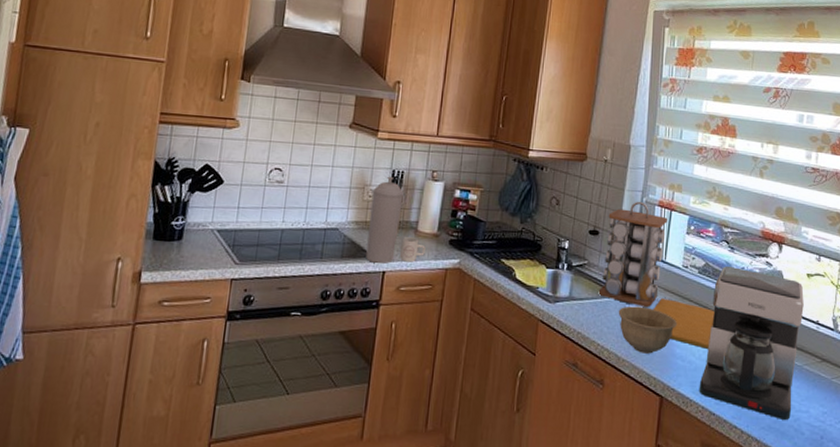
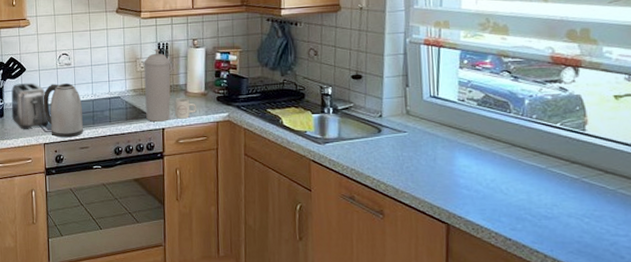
toaster: none [193,198,245,259] -> present [11,82,49,129]
kettle: none [239,204,290,275] -> present [44,83,84,139]
spice rack: present [598,201,667,307] -> none [368,42,436,142]
bowl: present [618,306,678,354] -> none [391,142,459,185]
cutting board: present [653,297,715,349] -> none [429,131,501,178]
coffee maker: present [699,265,804,420] -> none [489,95,613,244]

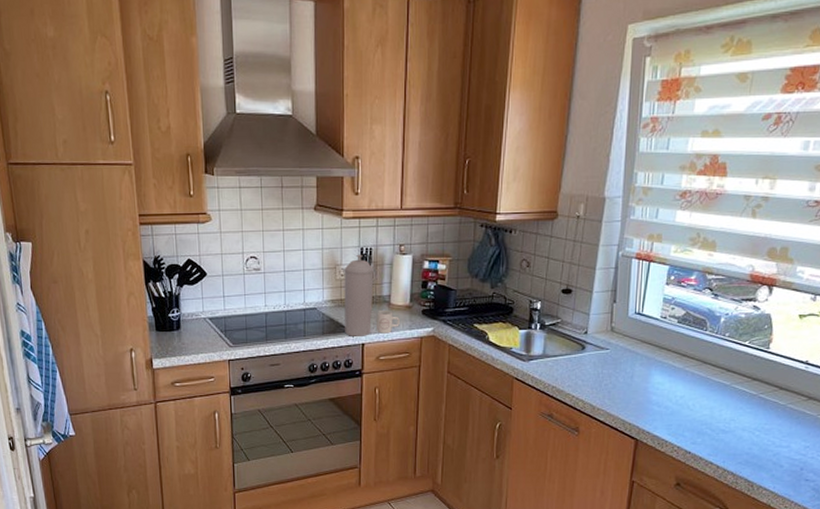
toaster: present [11,82,49,129] -> none [189,289,235,344]
kettle: present [44,83,84,139] -> none [228,291,275,355]

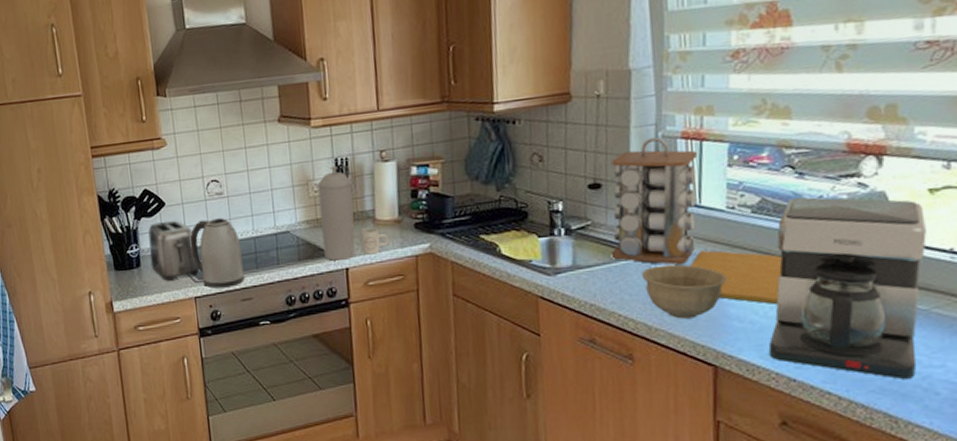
toaster: none [189,289,235,344] -> present [148,220,200,281]
kettle: none [228,291,275,355] -> present [190,218,245,290]
spice rack: none [572,255,645,359] -> present [611,137,697,265]
bowl: none [593,359,654,402] -> present [641,264,728,319]
cutting board: none [628,348,694,394] -> present [690,249,783,304]
coffee maker: none [675,313,794,455] -> present [768,196,927,379]

